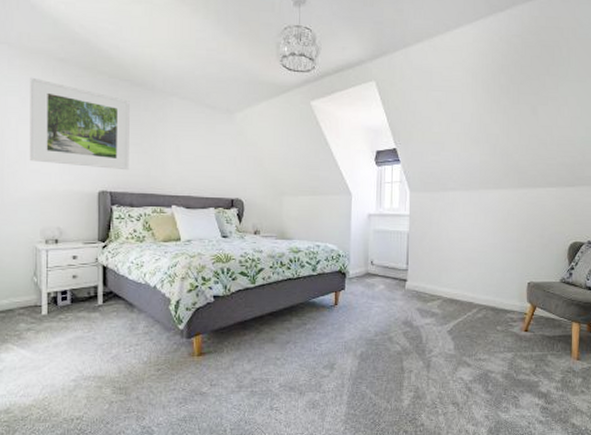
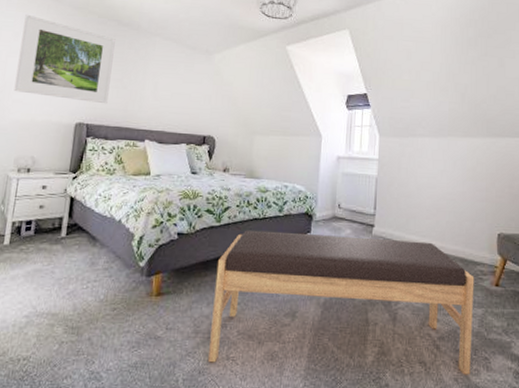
bench: none [253,290,505,413] -> present [208,230,475,375]

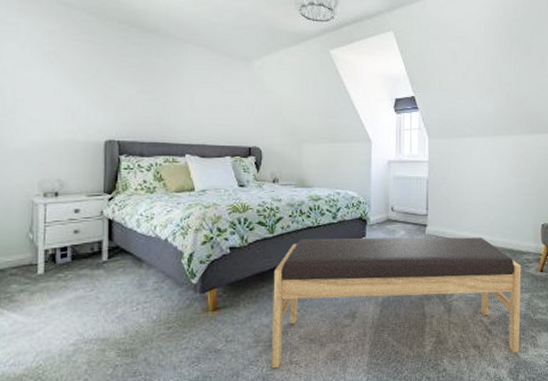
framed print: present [14,14,116,104] -> none [27,21,141,119]

